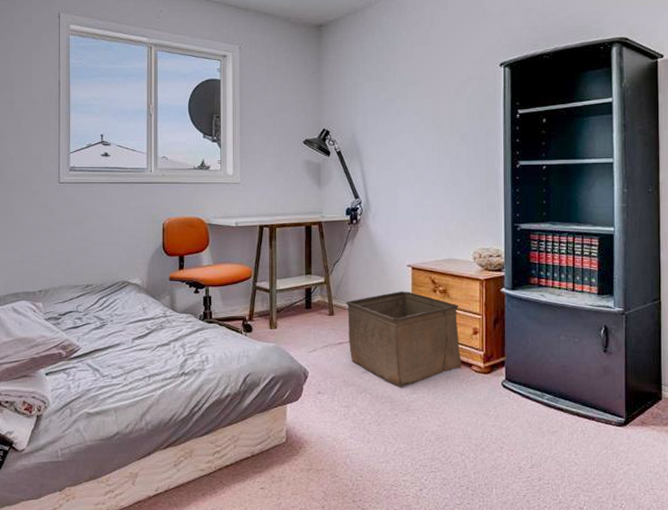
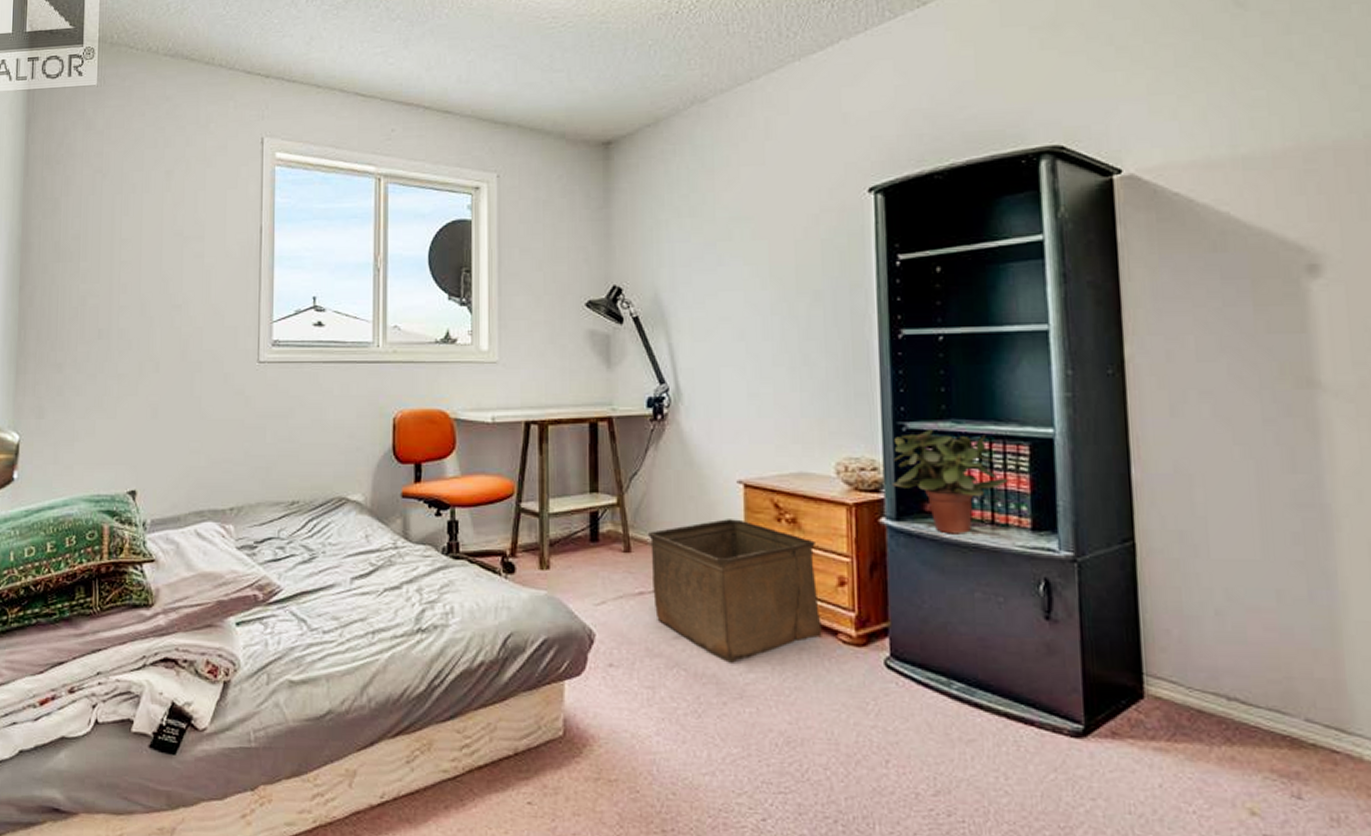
potted plant: none [509,228,585,298] -> present [892,428,1010,535]

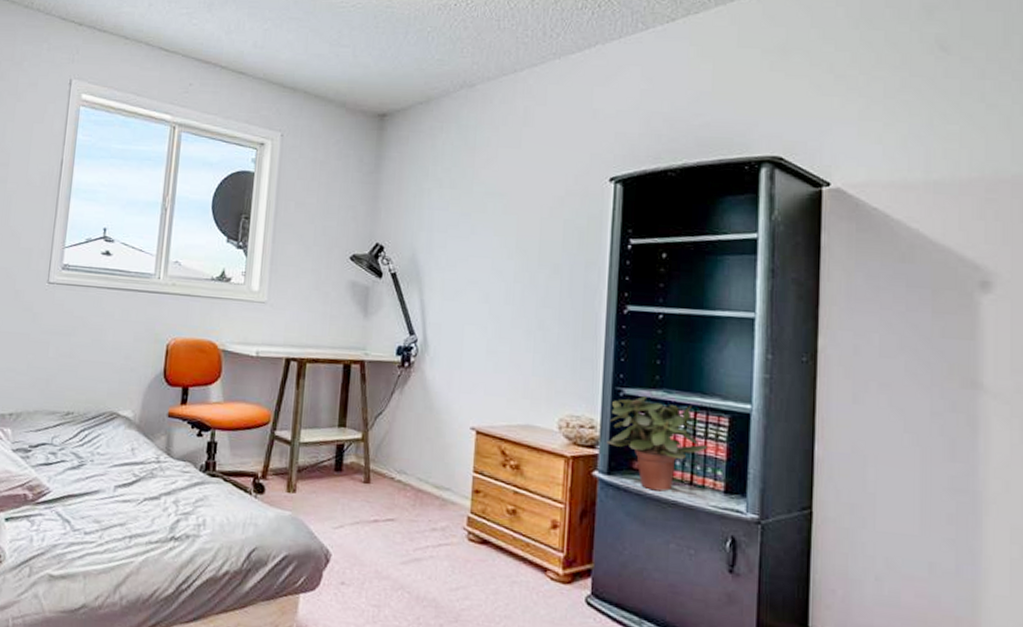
storage bin: present [647,519,822,663] -> none [386,460,534,590]

